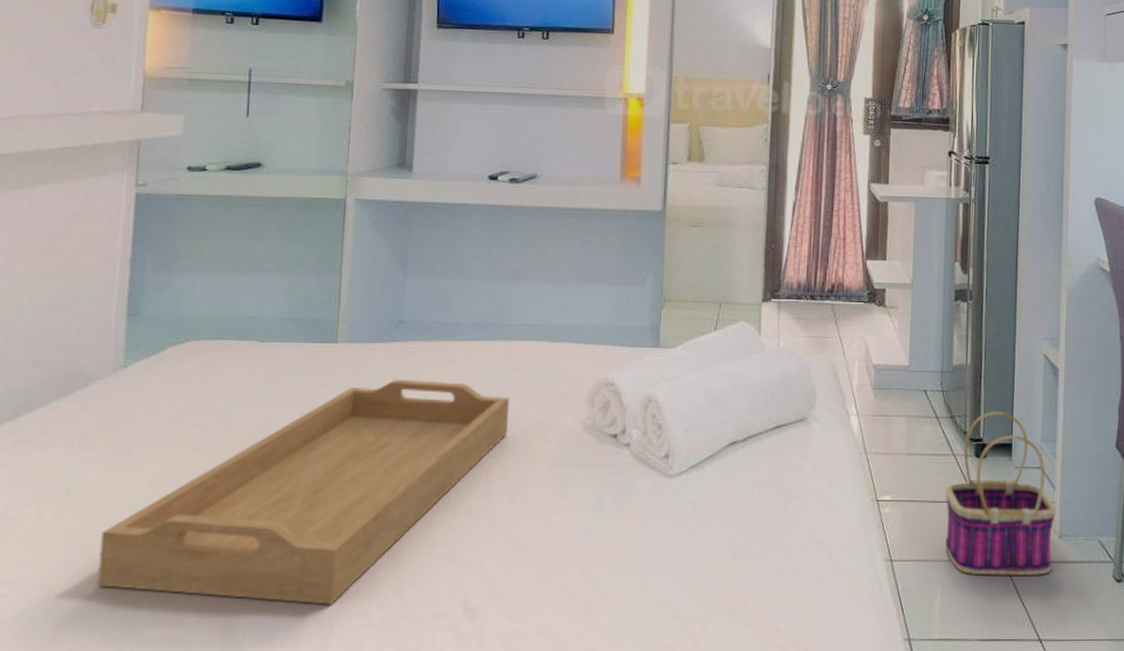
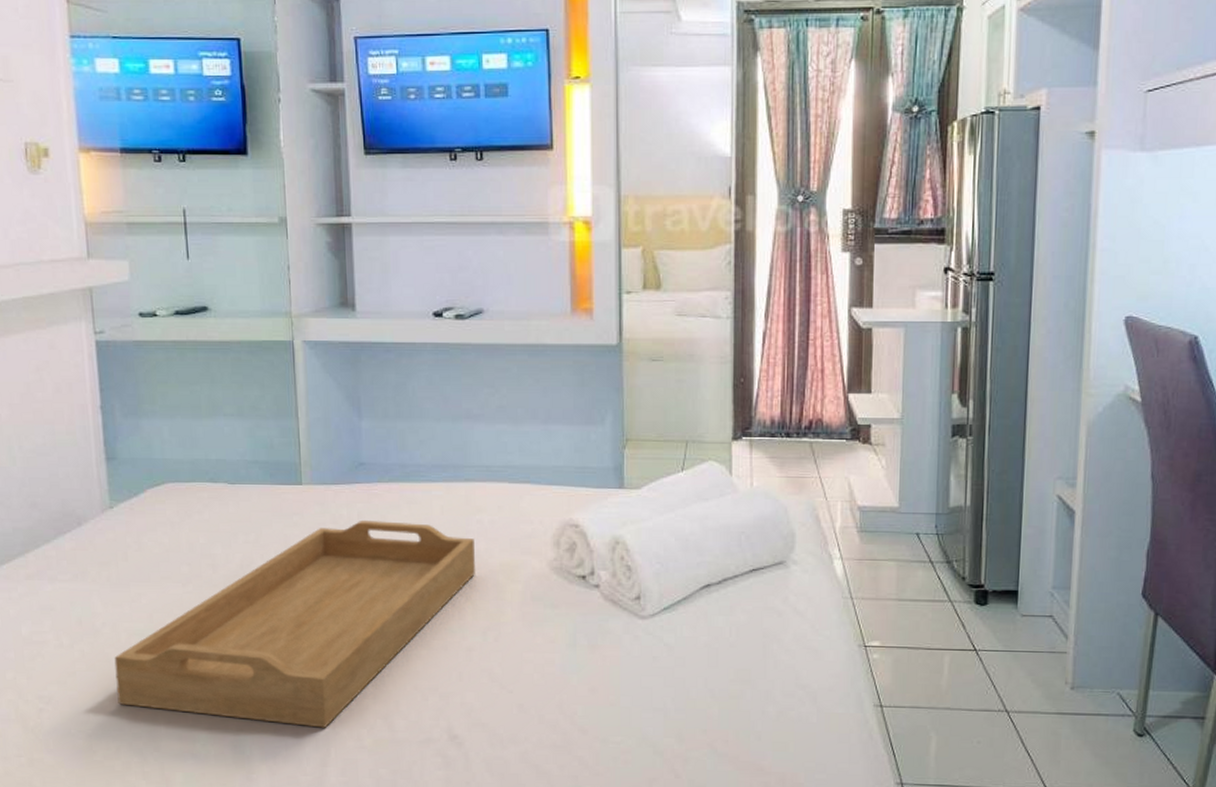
basket: present [944,411,1056,576] -> none [940,556,1068,726]

